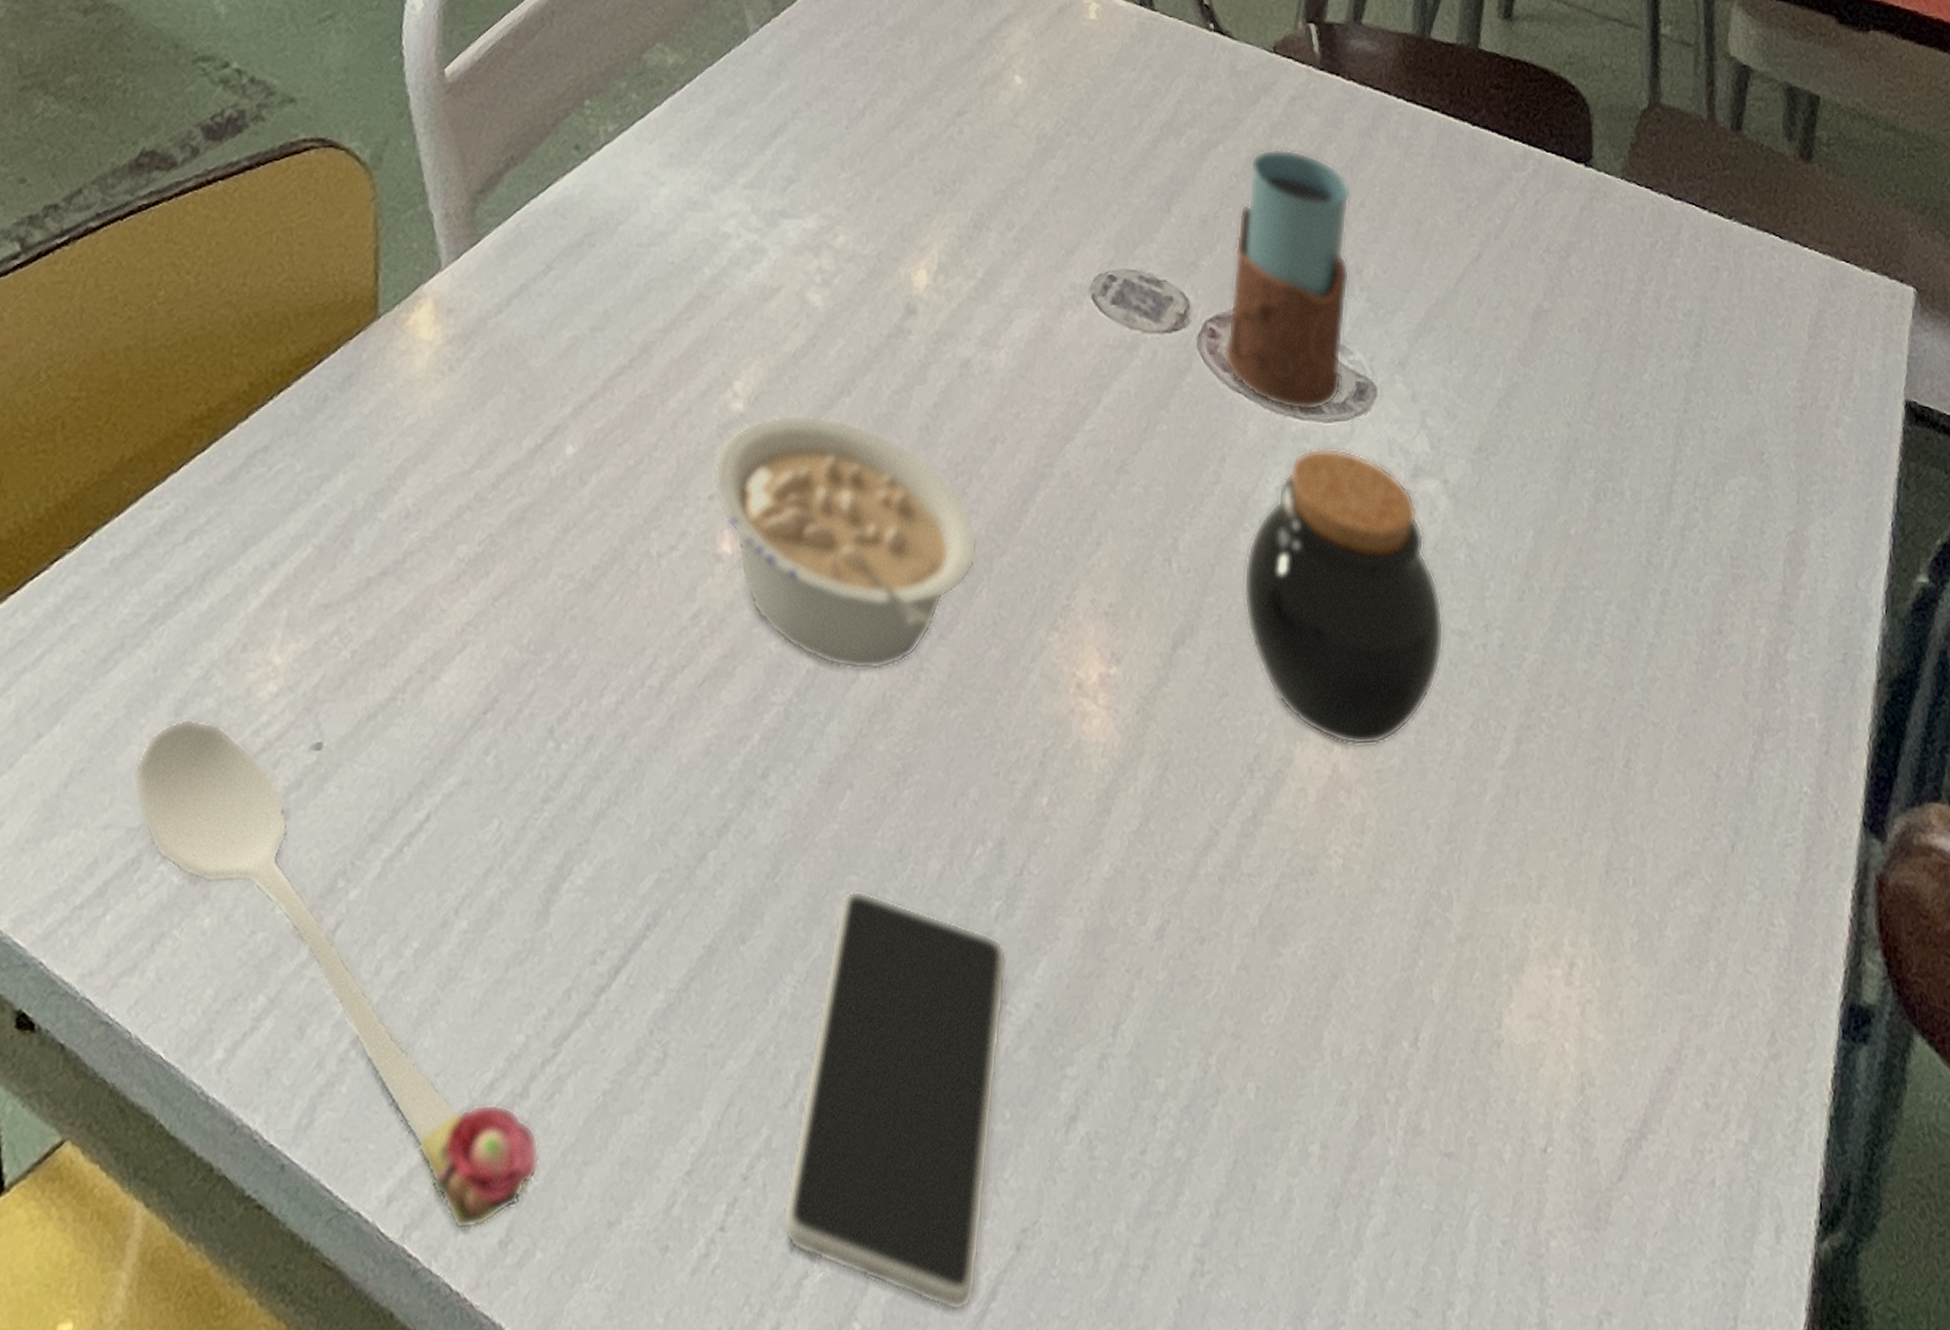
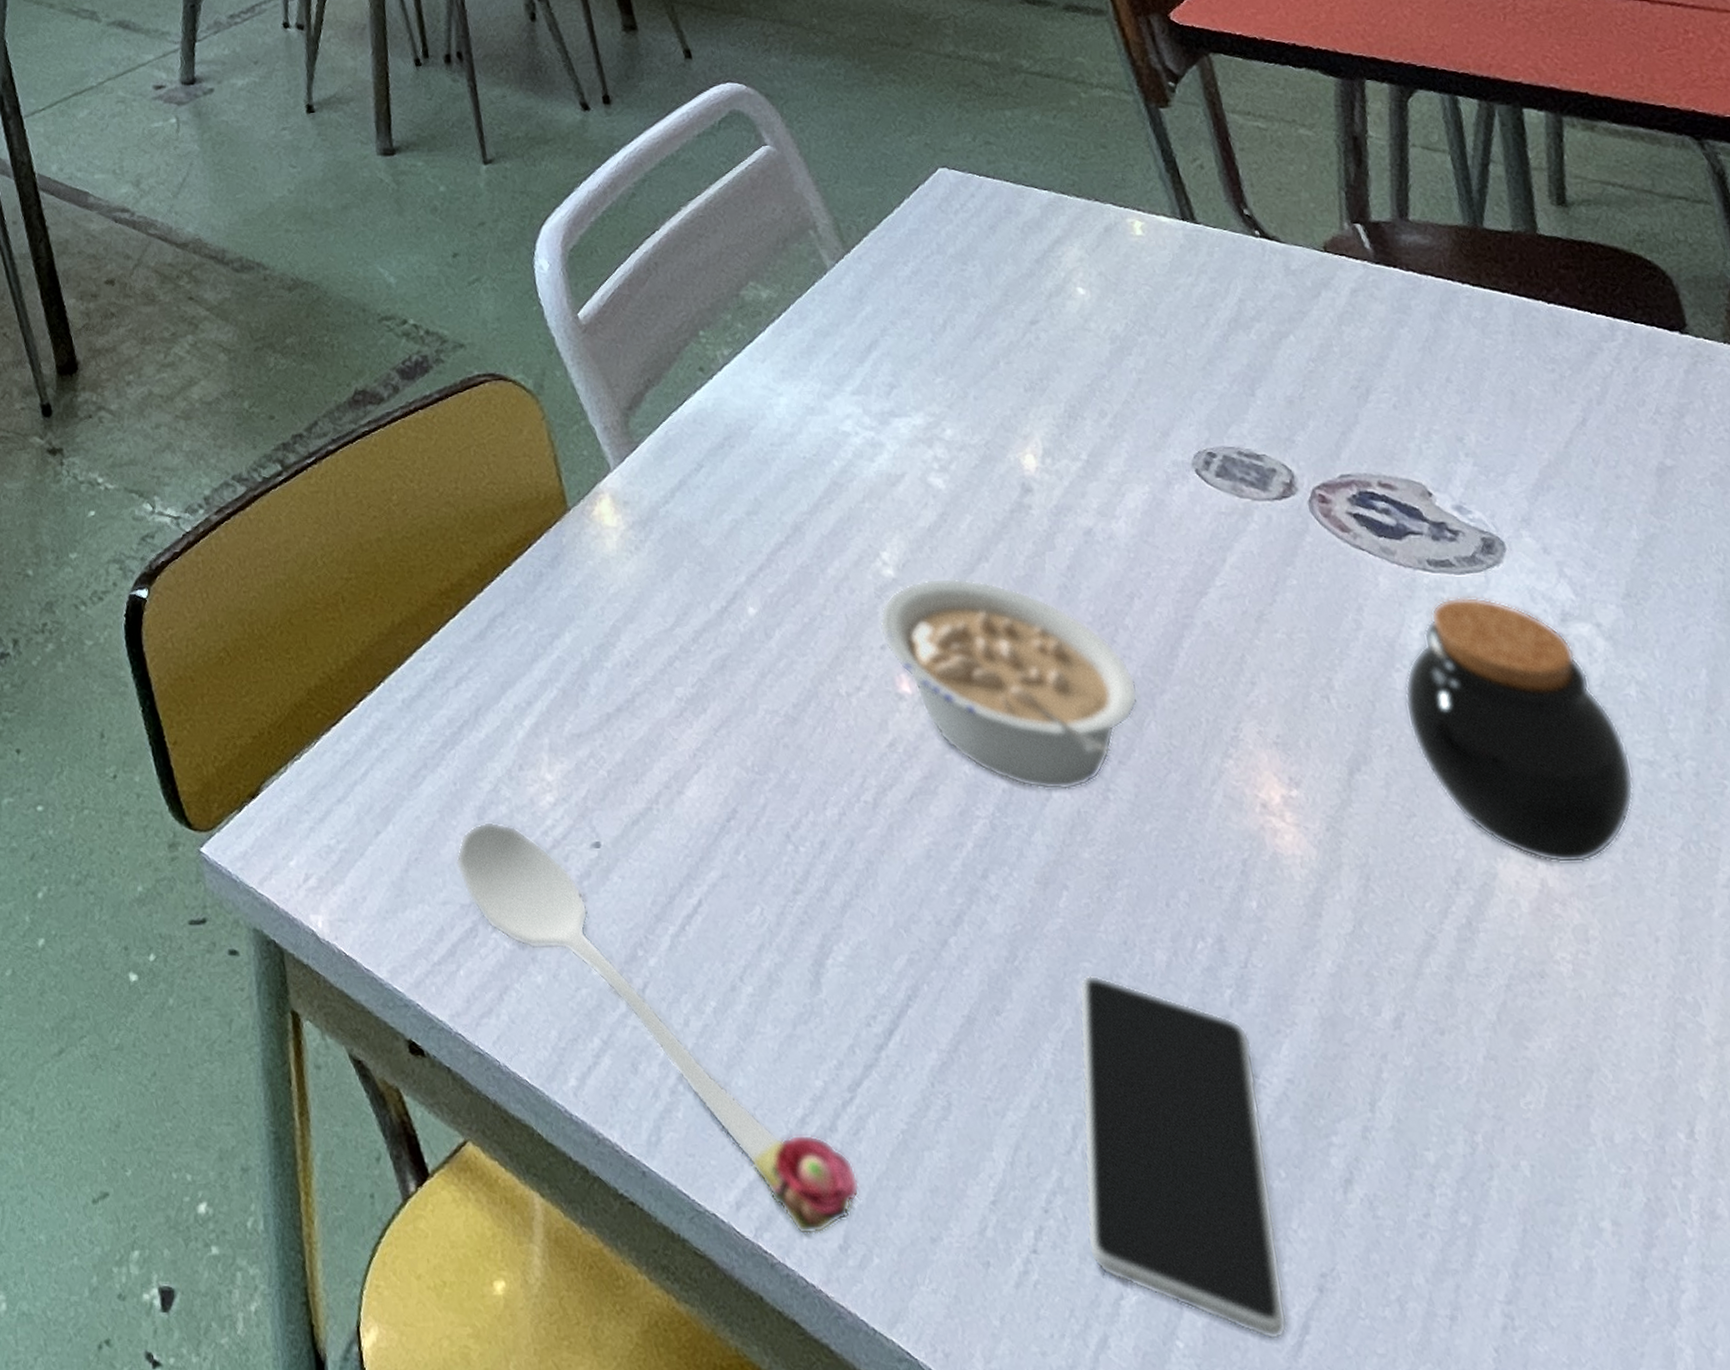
drinking glass: present [1224,148,1352,412] -> none [1324,334,1467,565]

